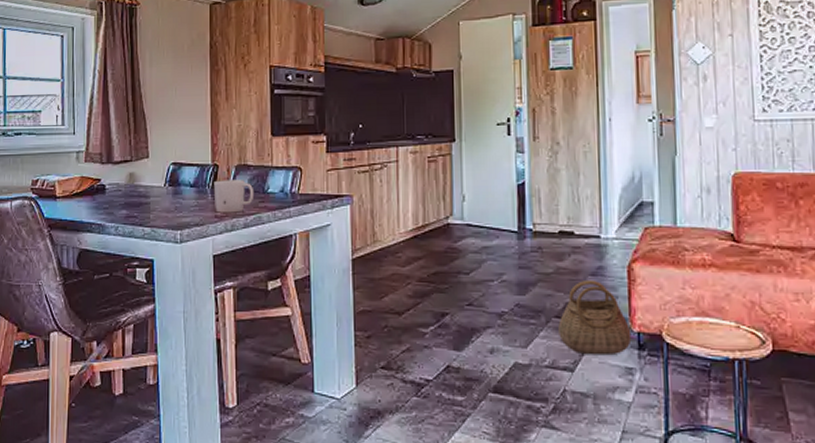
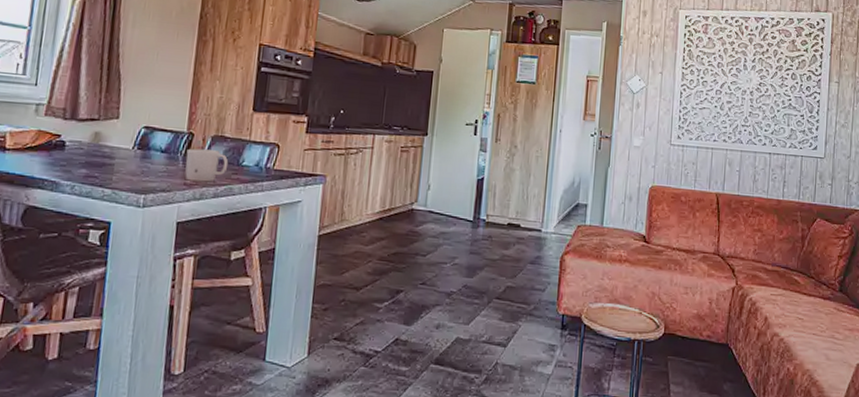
basket: present [558,279,632,356] -> none [497,267,558,333]

